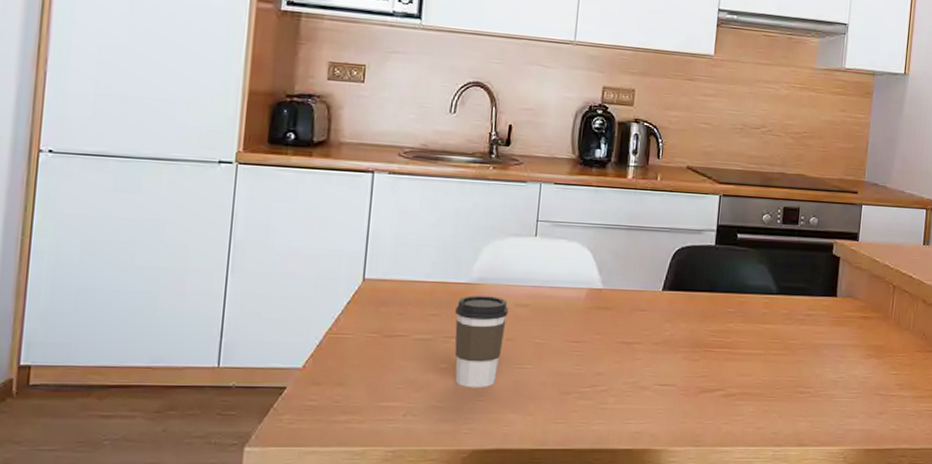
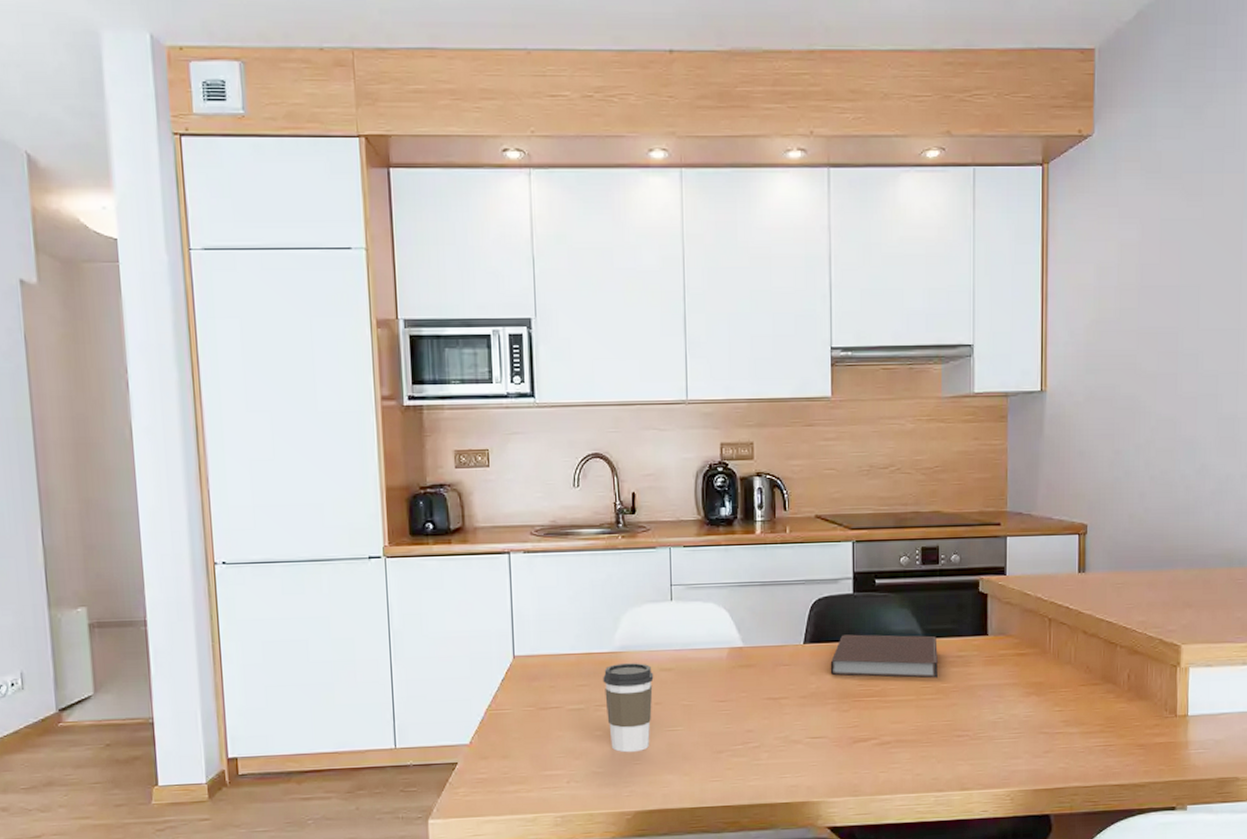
notebook: none [685,285,790,334] -> present [830,634,938,679]

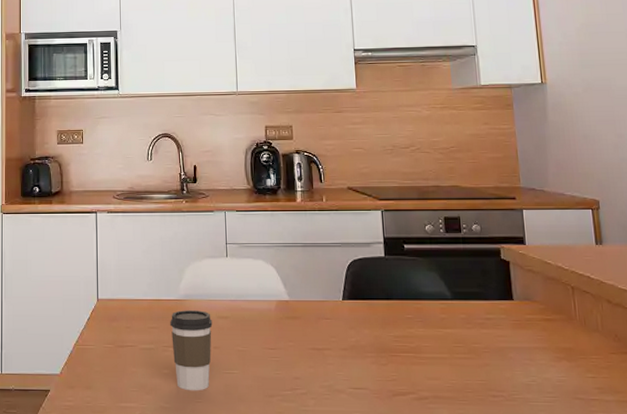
notebook: present [830,634,938,679] -> none [367,293,469,338]

